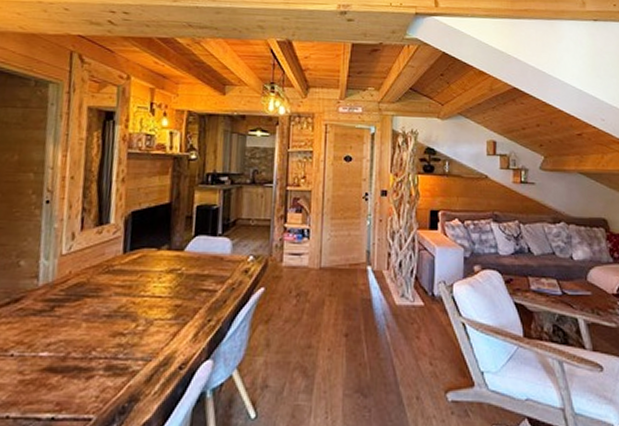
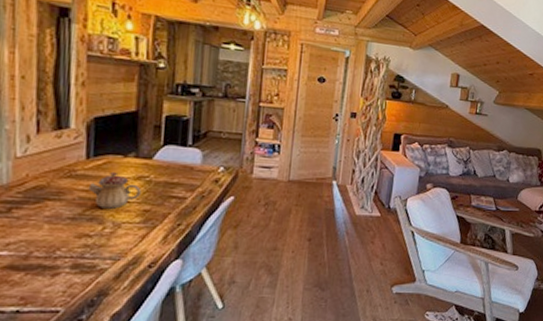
teapot: none [123,265,173,305] -> present [88,171,141,209]

